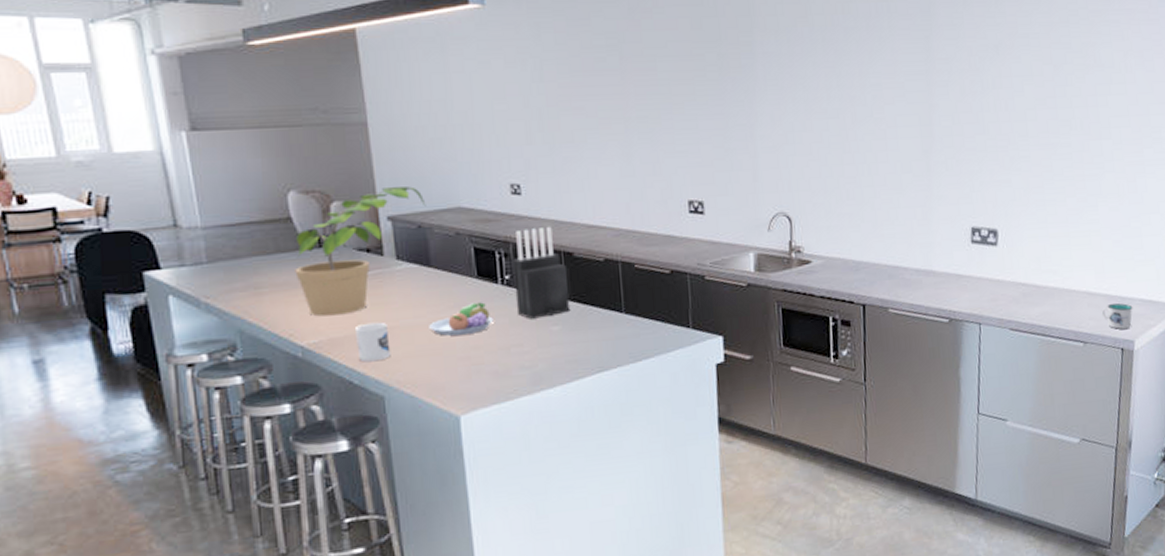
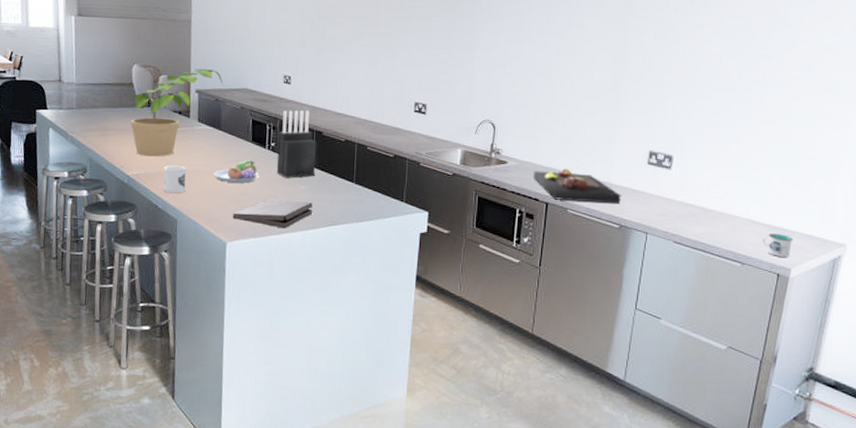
pizza box: none [463,346,573,386] -> present [233,200,313,229]
cutting board: none [843,260,947,299] -> present [533,168,621,204]

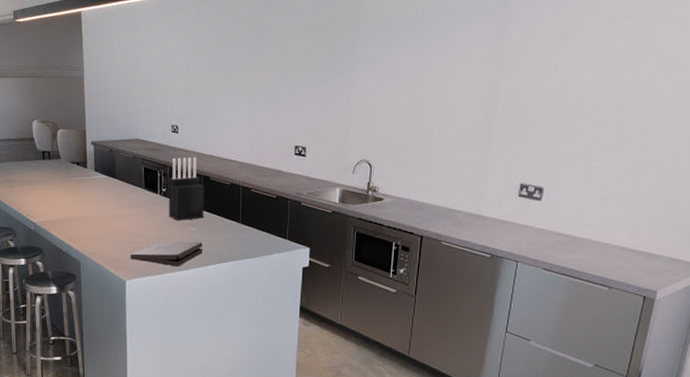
potted plant: present [130,69,223,157] -> none [33,122,116,205]
mug: present [164,165,186,194] -> none [66,212,87,238]
fruit bowl: present [214,160,259,183] -> none [111,205,153,226]
cutting board: present [533,168,621,204] -> none [408,203,493,235]
mug: present [762,233,793,257] -> none [629,258,660,280]

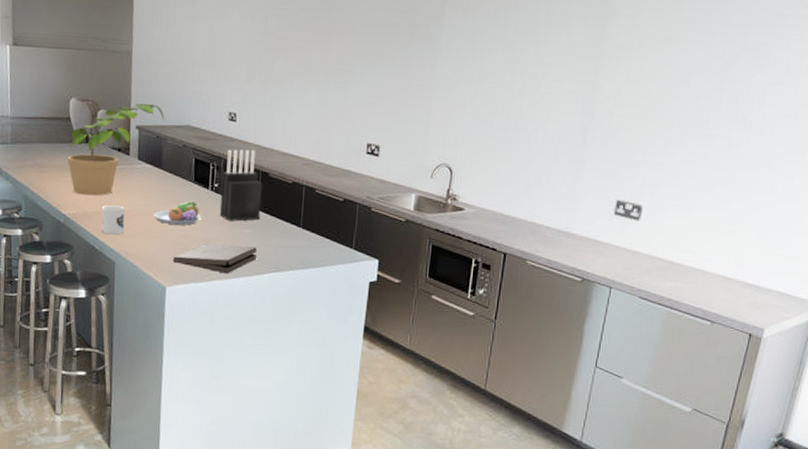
potted plant: none [33,122,116,205] -> present [67,104,165,196]
mug: none [66,212,87,238] -> present [101,204,125,235]
fruit bowl: none [111,205,153,226] -> present [154,201,201,225]

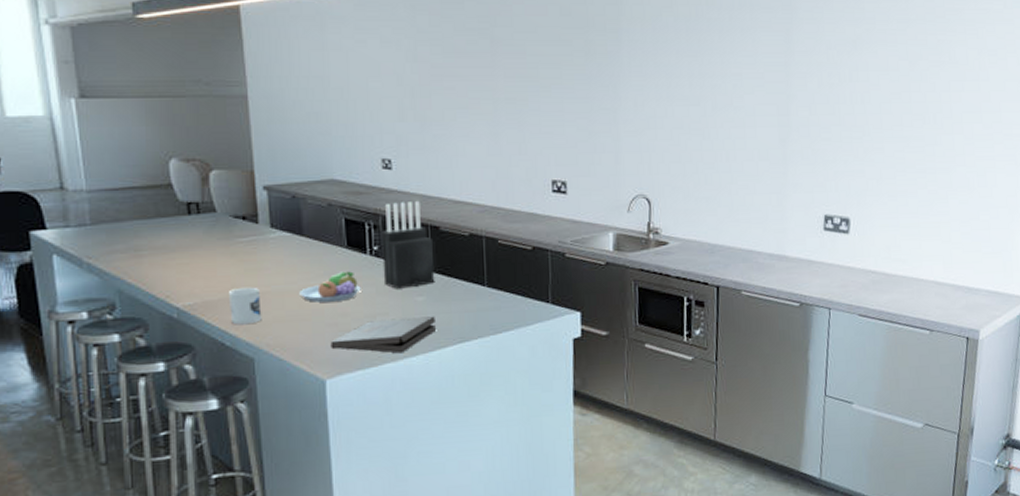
potted plant: present [67,104,165,196] -> none [173,158,301,280]

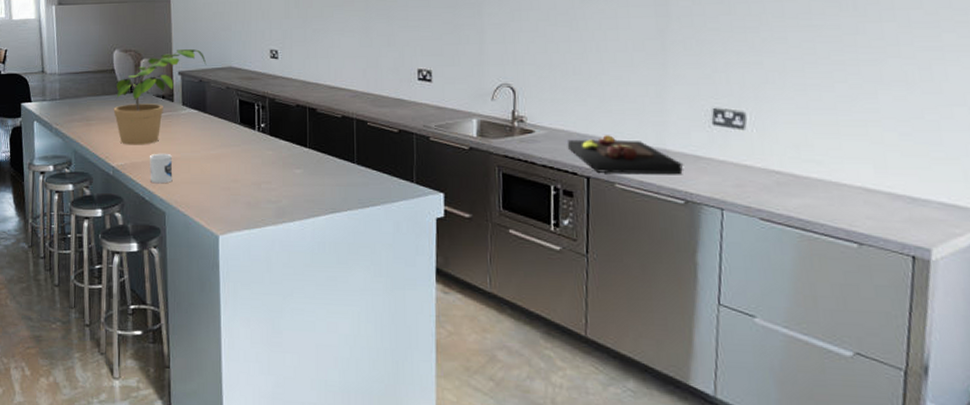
potted plant: none [173,158,301,280] -> present [113,49,207,145]
fruit bowl: present [299,271,361,302] -> none [202,144,250,169]
pizza box: present [330,316,436,353] -> none [224,187,310,218]
knife block: present [382,200,435,289] -> none [268,85,311,162]
cutting board: none [699,244,799,281] -> present [567,135,683,175]

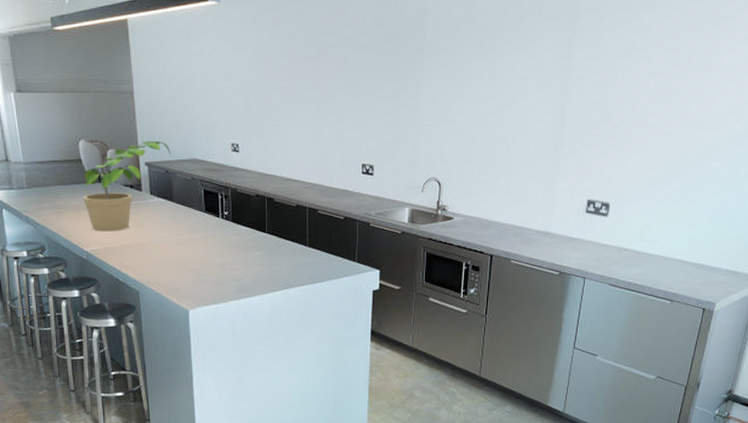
mug: present [150,153,173,184] -> none [122,239,144,267]
cutting board: present [567,135,683,175] -> none [478,221,561,253]

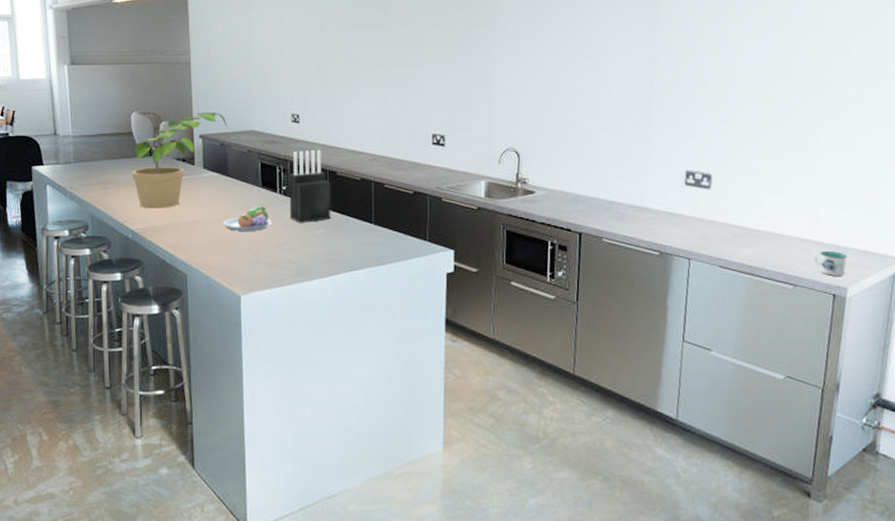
fruit bowl: none [171,230,215,252] -> present [223,206,271,231]
knife block: none [230,177,270,245] -> present [289,149,331,223]
mug: none [690,271,719,293] -> present [813,250,848,276]

